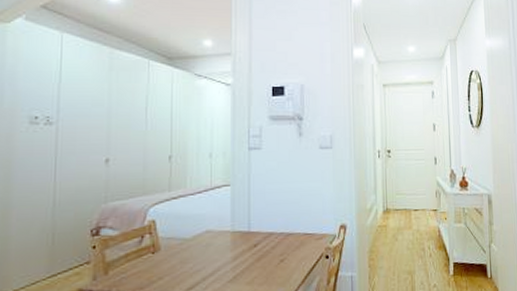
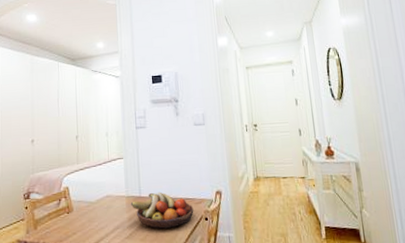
fruit bowl: none [236,226,313,270] -> present [130,192,194,229]

